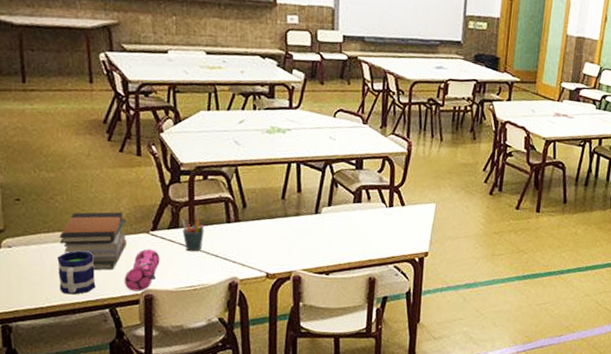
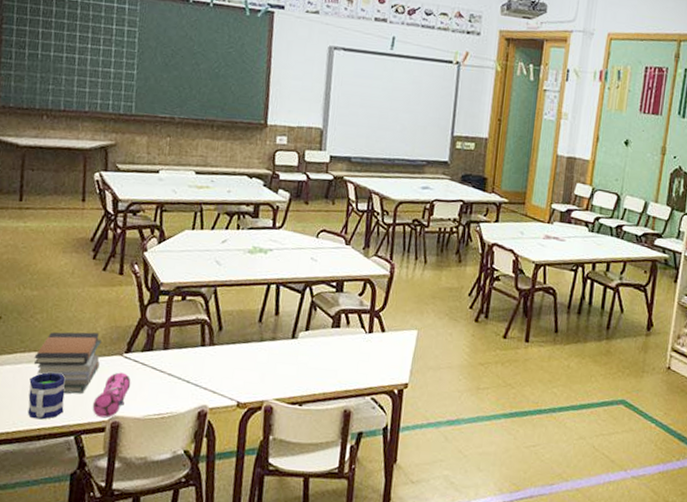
pen holder: present [181,218,205,252] -> none [155,341,179,377]

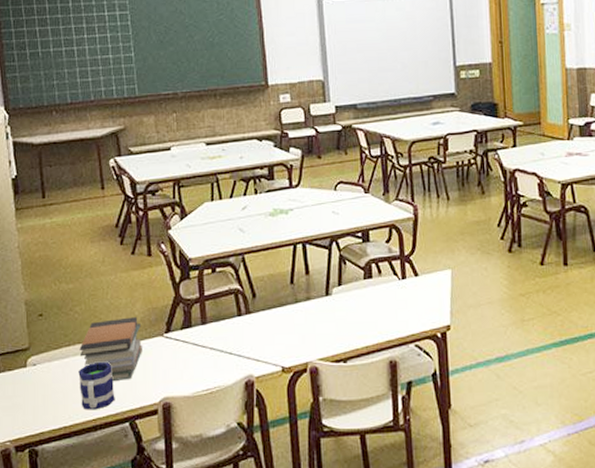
pencil case: present [92,372,131,418] -> none [142,353,176,401]

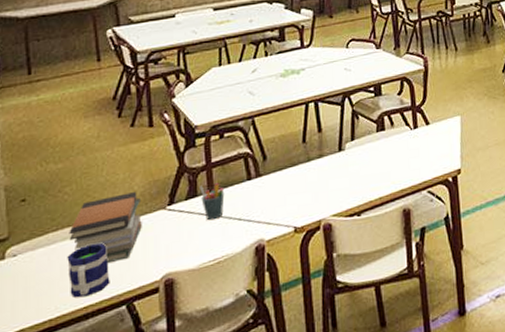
pen holder: none [194,316,217,352] -> present [199,183,225,221]

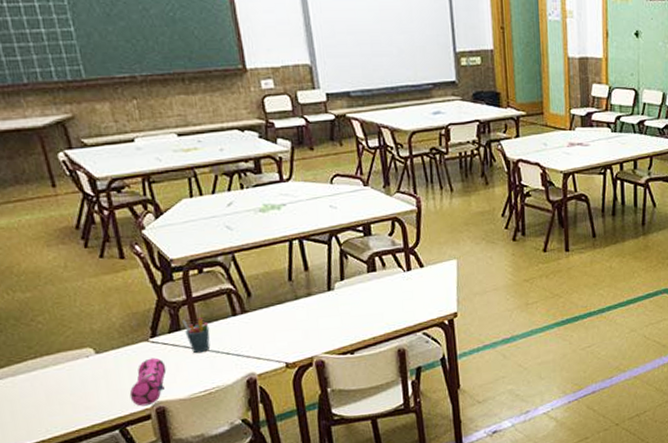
mug: present [67,243,110,298] -> none [50,372,100,422]
book stack: present [69,192,142,263] -> none [48,323,126,390]
pencil case: none [141,226,179,279] -> present [129,357,167,407]

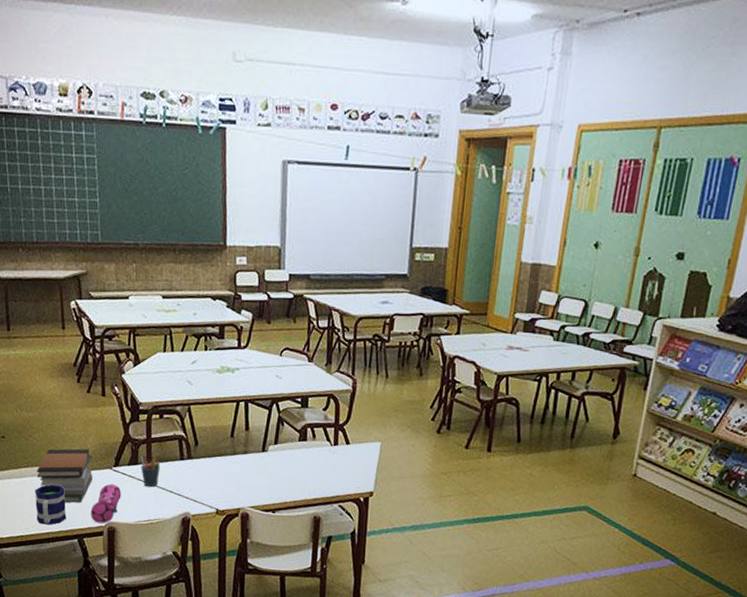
book stack: none [48,323,126,390] -> present [36,448,93,503]
mug: none [50,372,100,422] -> present [35,484,67,525]

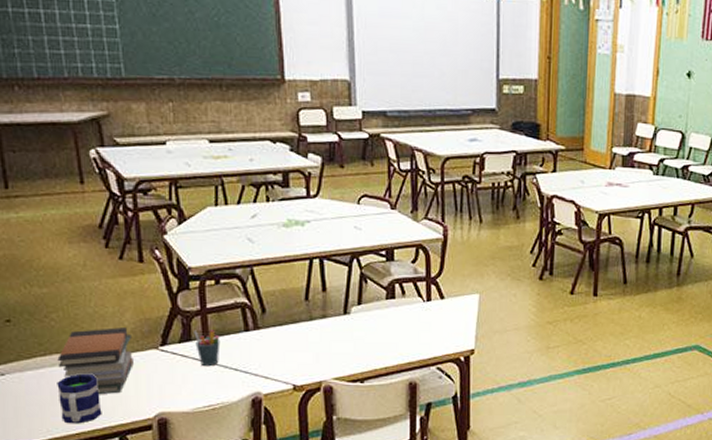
pencil case: present [90,484,121,524] -> none [133,367,173,416]

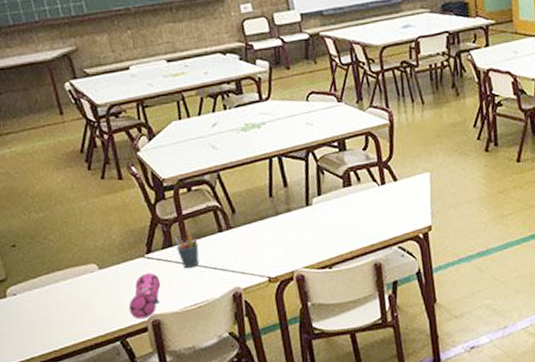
book stack: present [57,328,134,394] -> none [59,241,125,304]
mug: present [57,375,102,424] -> none [61,286,103,334]
pencil case: none [133,367,173,416] -> present [128,273,161,319]

